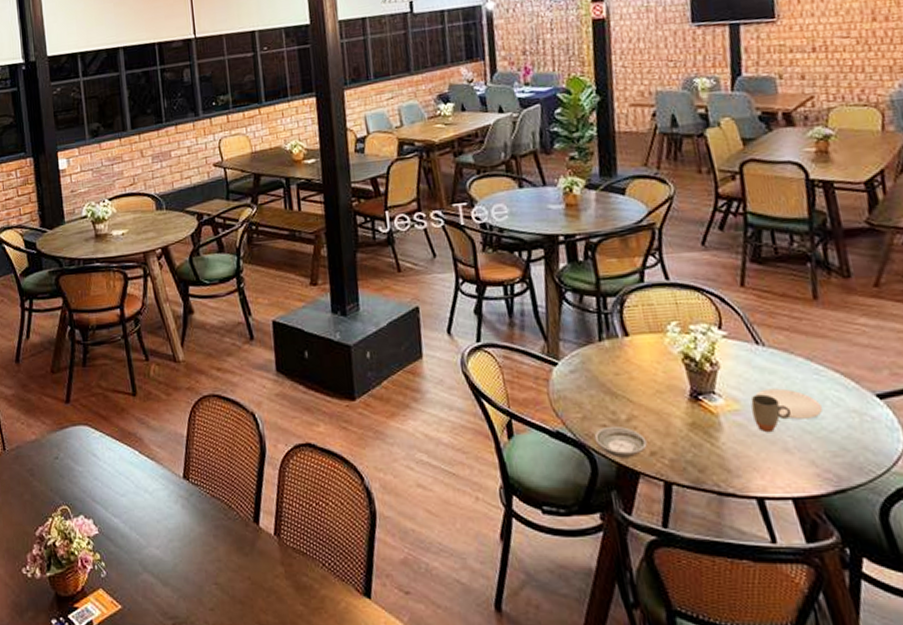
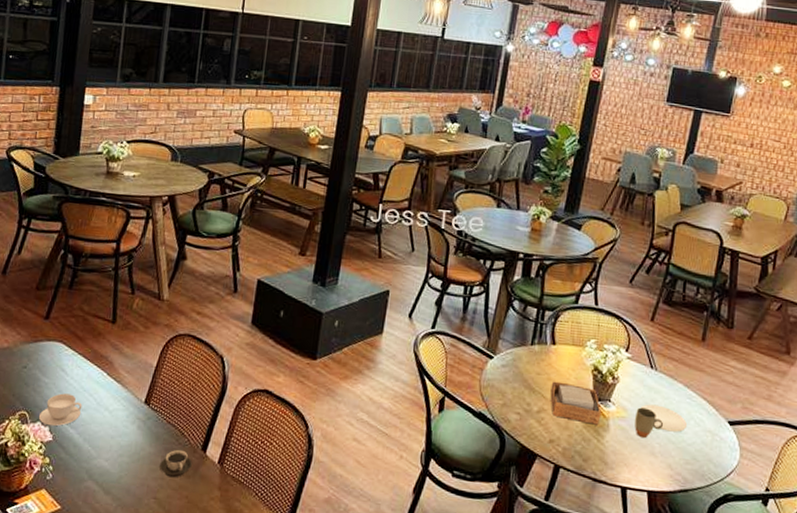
teacup: none [80,480,122,518] -> present [38,393,82,426]
cup: none [212,525,247,558] -> present [159,449,192,478]
saucer: present [594,425,647,458] -> none [508,414,549,442]
napkin holder: none [635,379,708,426] -> present [550,381,601,425]

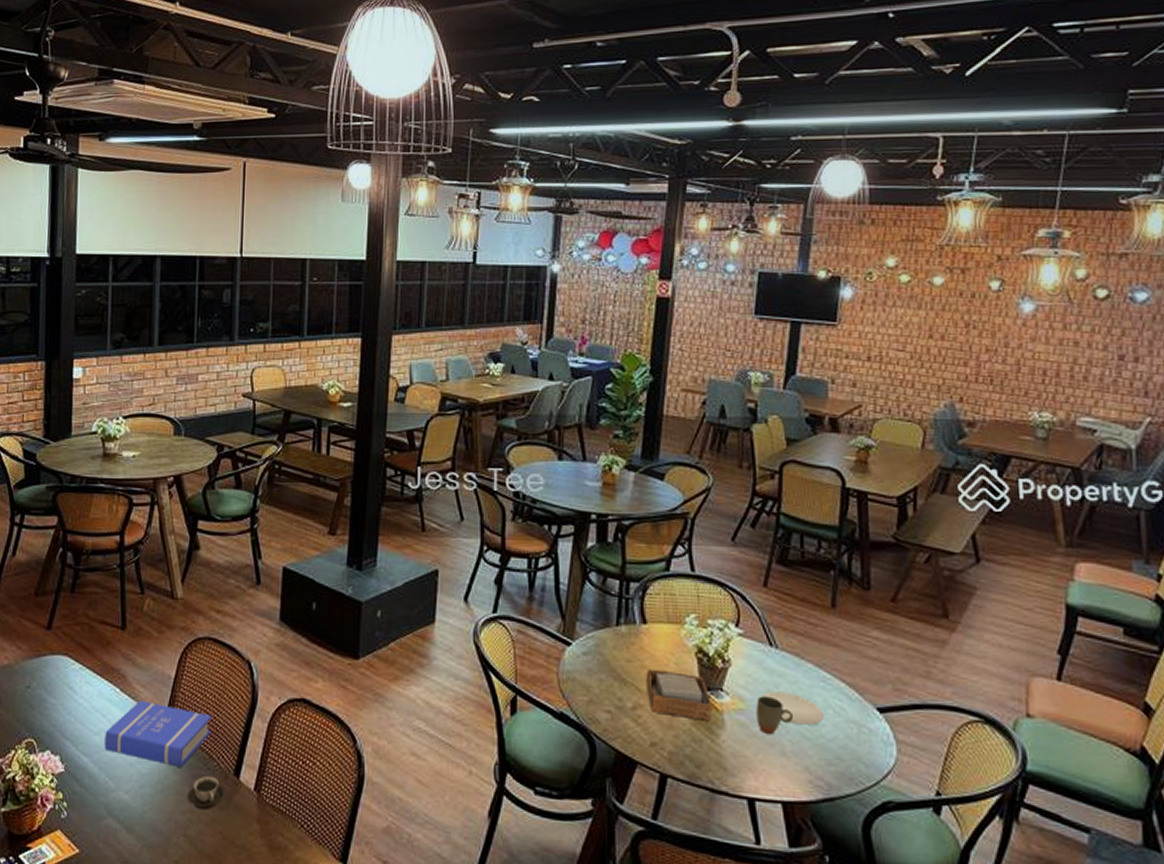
teacup: present [38,393,82,426] -> none [47,715,95,755]
book: none [89,384,186,441] -> present [104,700,212,767]

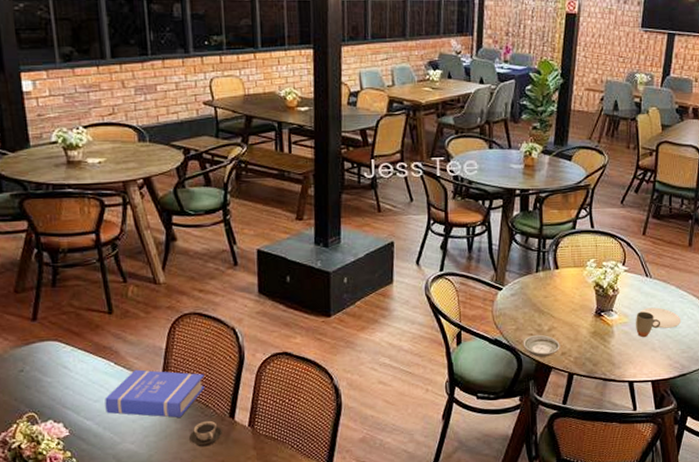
saucer: none [597,712,649,746] -> present [523,334,560,357]
napkin holder: present [646,669,713,721] -> none [558,301,606,334]

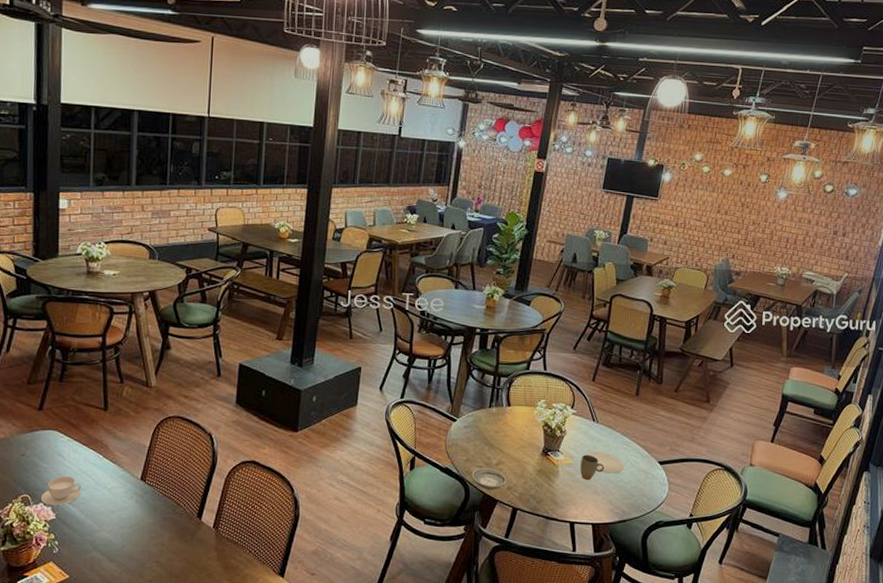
teacup: none [48,388,95,422] -> present [40,476,82,506]
book: present [105,369,205,418] -> none [90,464,180,512]
cup: present [188,420,222,447] -> none [158,518,189,543]

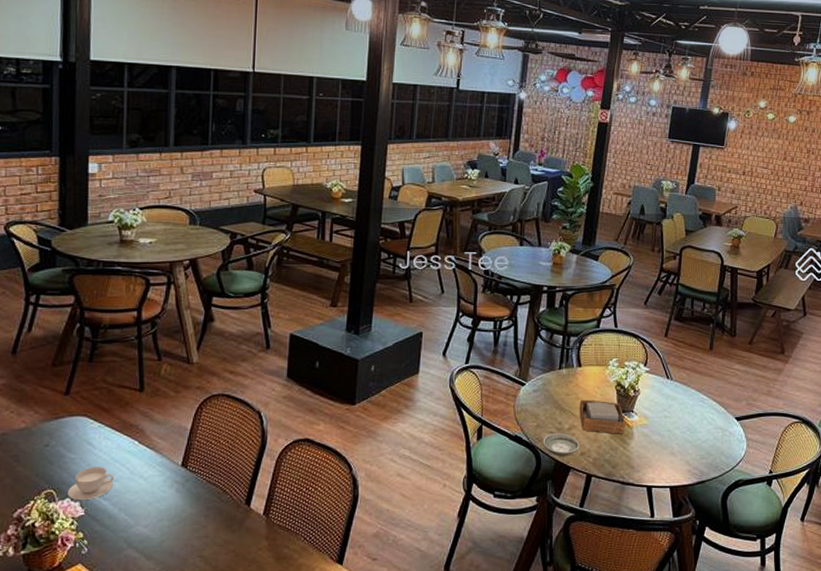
napkin holder: none [507,437,552,472] -> present [579,399,626,434]
mug: present [580,455,605,480] -> none [656,414,681,440]
plate: present [585,451,625,474] -> none [660,410,701,432]

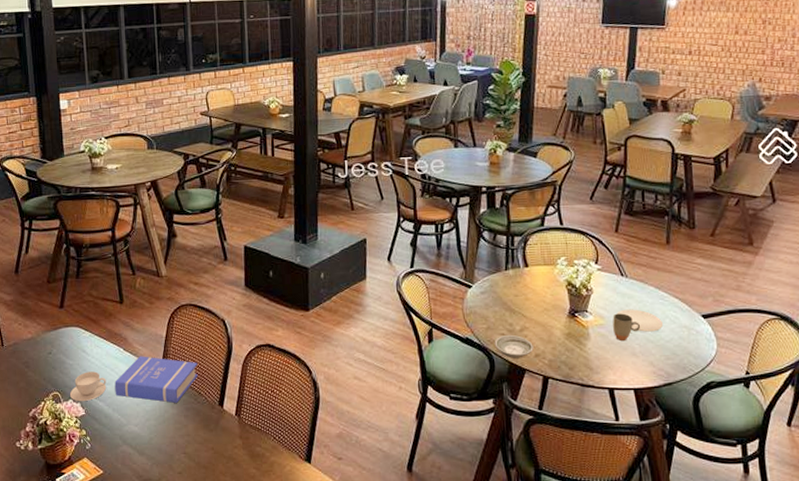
book: none [124,450,225,502] -> present [115,356,198,403]
napkin holder: present [579,399,626,434] -> none [529,300,580,335]
mug: none [656,414,681,440] -> present [613,313,641,340]
plate: none [660,410,701,432] -> present [616,309,664,332]

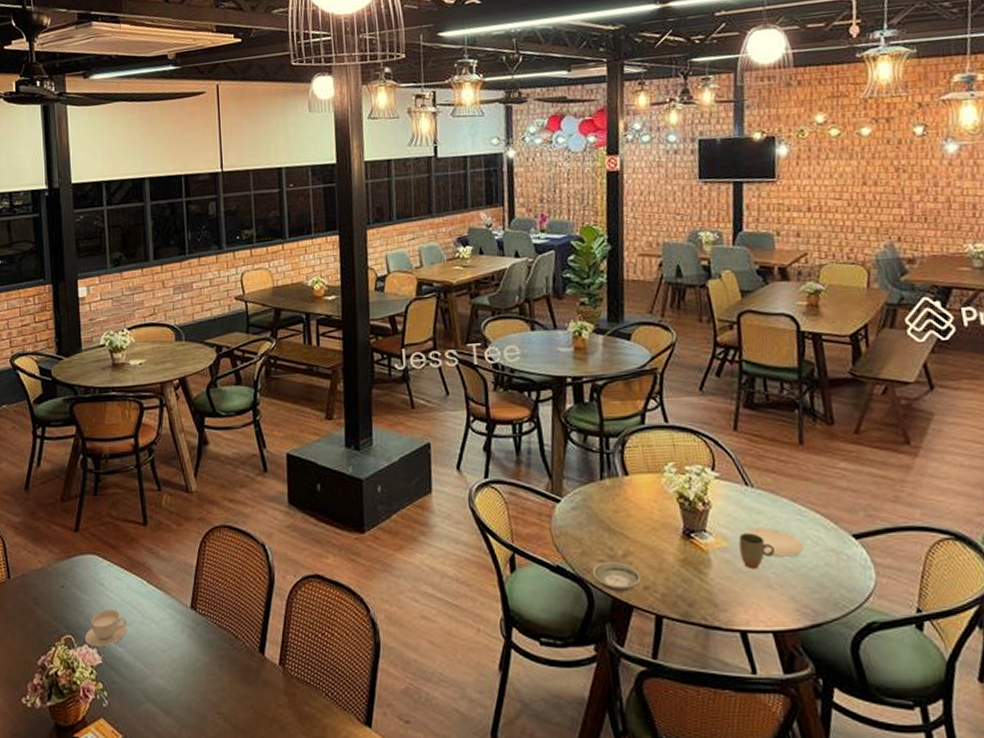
book: present [115,356,198,403] -> none [137,590,235,649]

